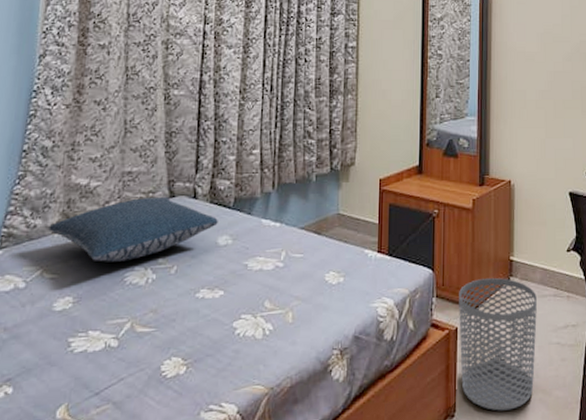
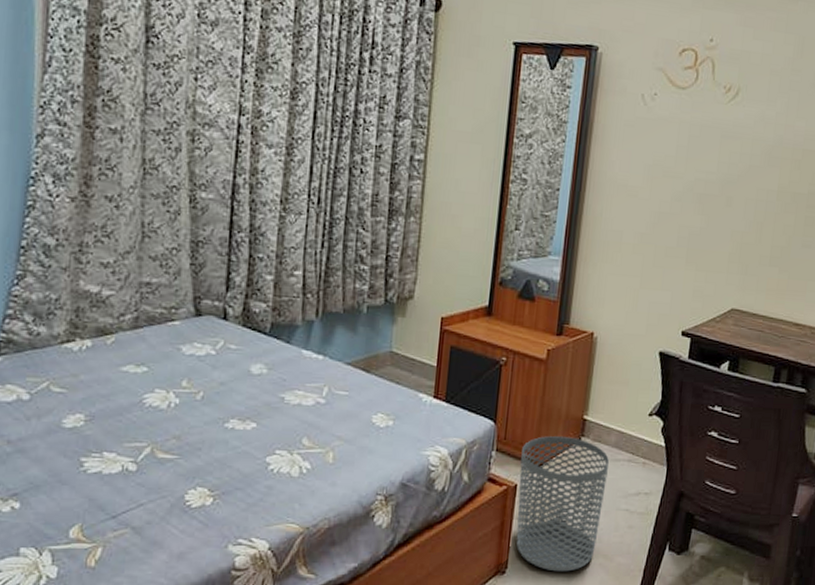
pillow: present [48,197,218,262] -> none [54,313,252,382]

